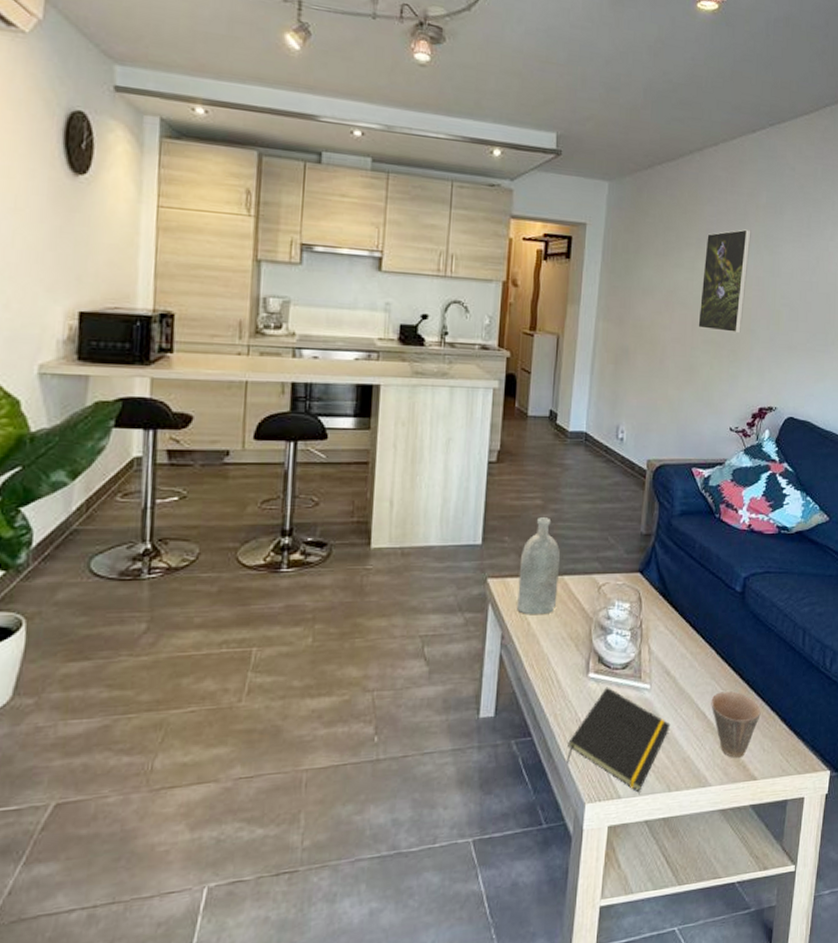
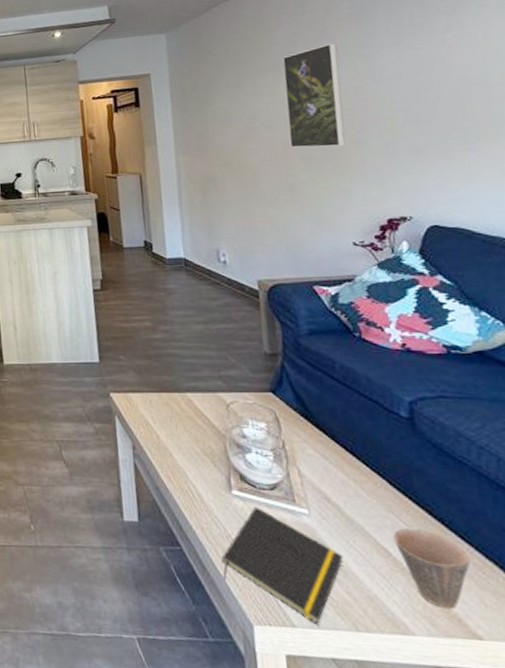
bottle: present [517,517,560,615] -> none [139,338,184,429]

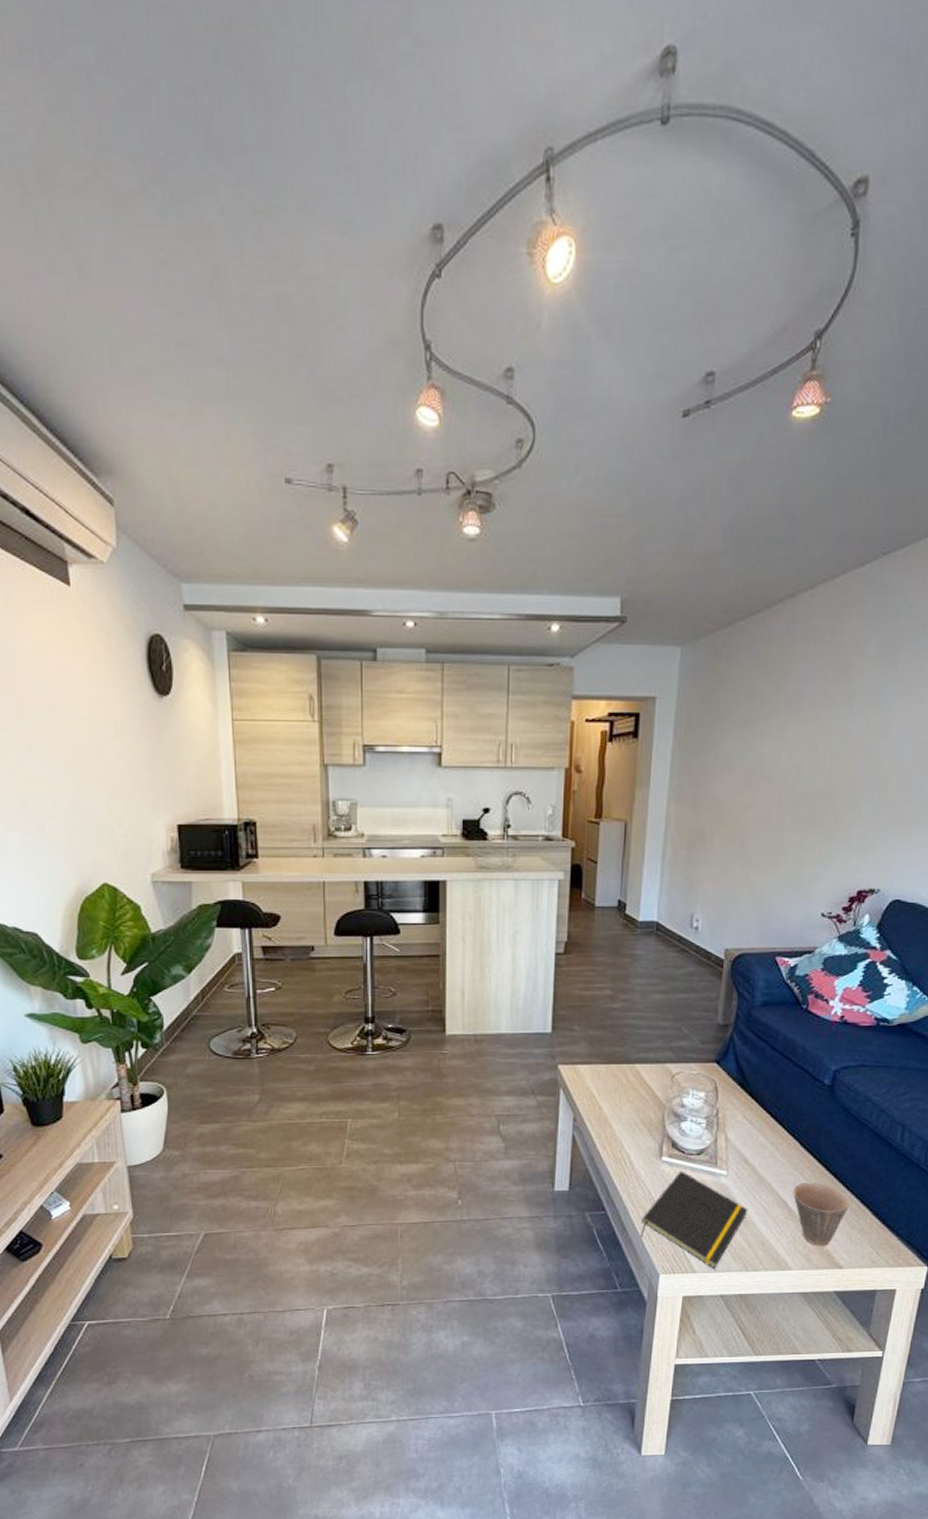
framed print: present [282,43,346,148] -> none [786,686,855,808]

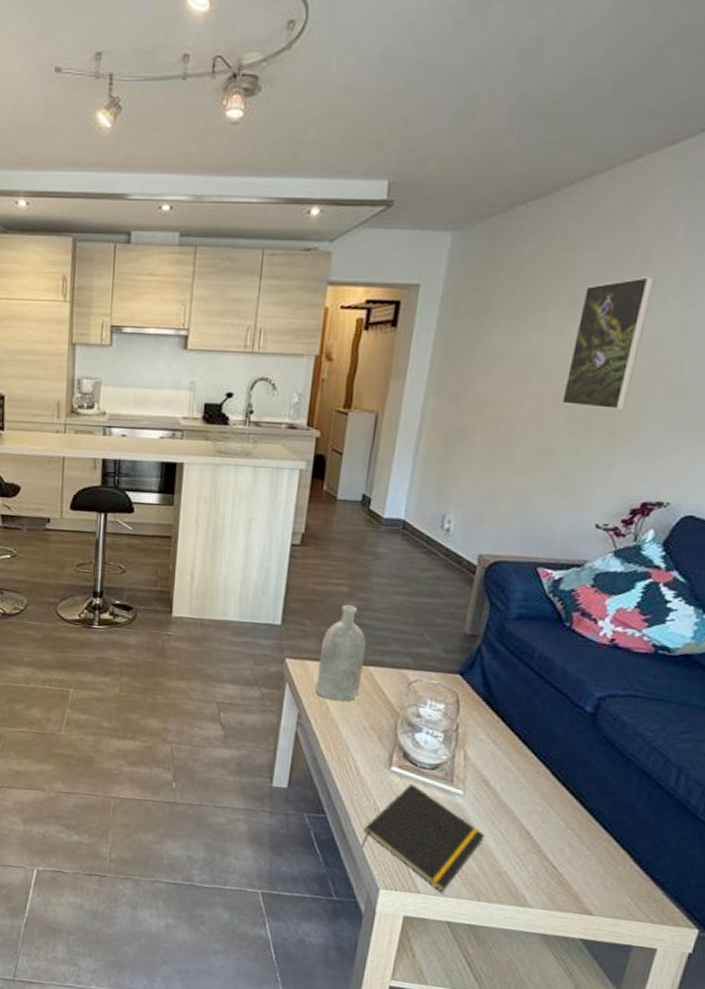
bottle: none [588,1007,631,1101] -> present [315,605,366,701]
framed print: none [786,686,855,808] -> present [561,277,655,411]
cup: present [793,1182,850,1246] -> none [538,815,607,888]

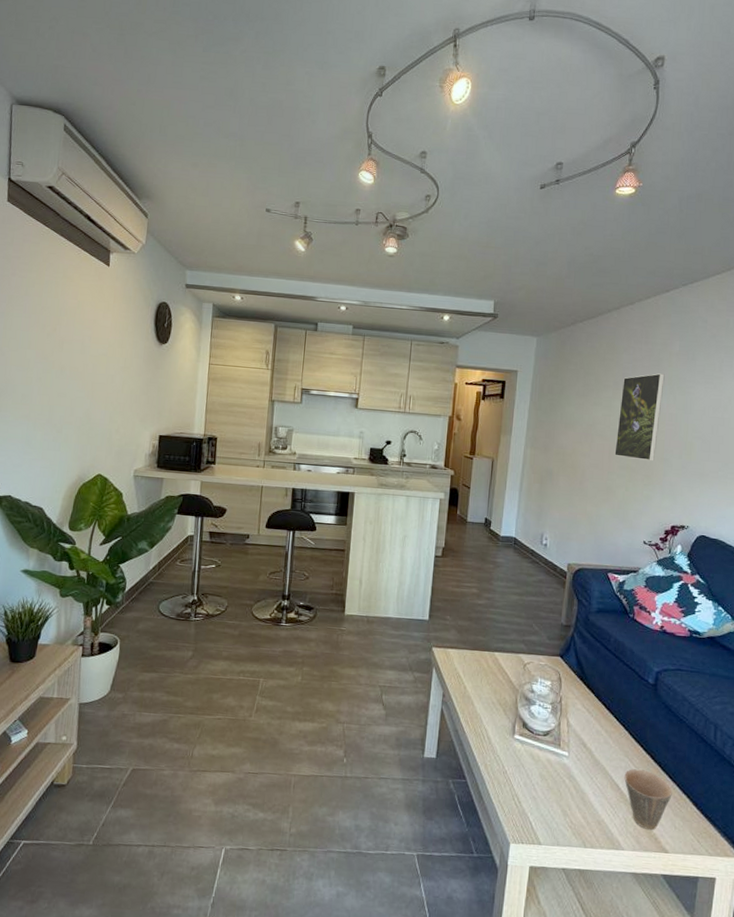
bottle: present [315,605,366,701] -> none [456,603,492,681]
notepad: present [360,783,485,893] -> none [494,748,587,843]
cup: none [538,815,607,888] -> present [624,769,672,830]

